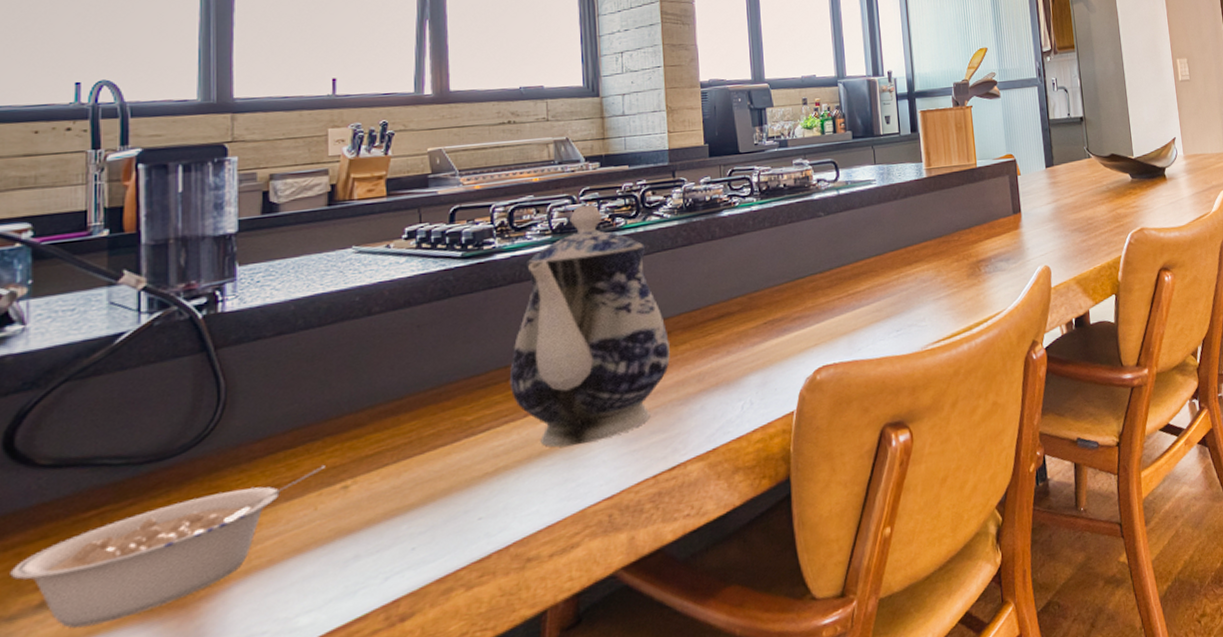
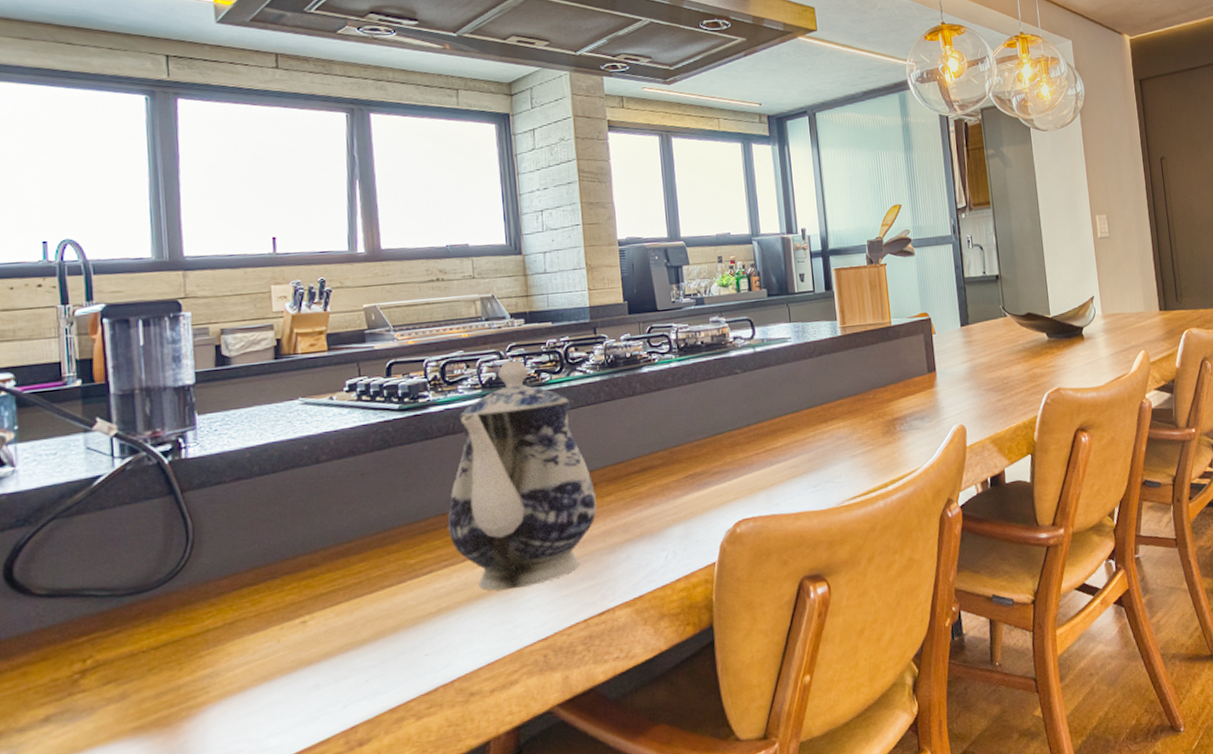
legume: present [10,465,326,629] -> none [18,602,285,741]

